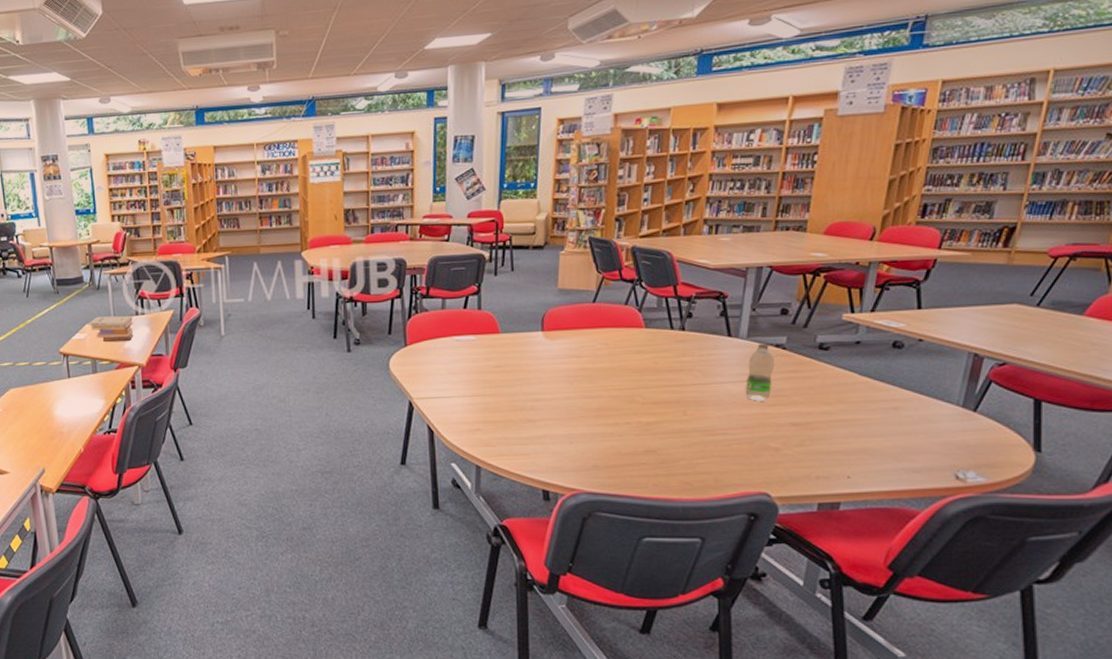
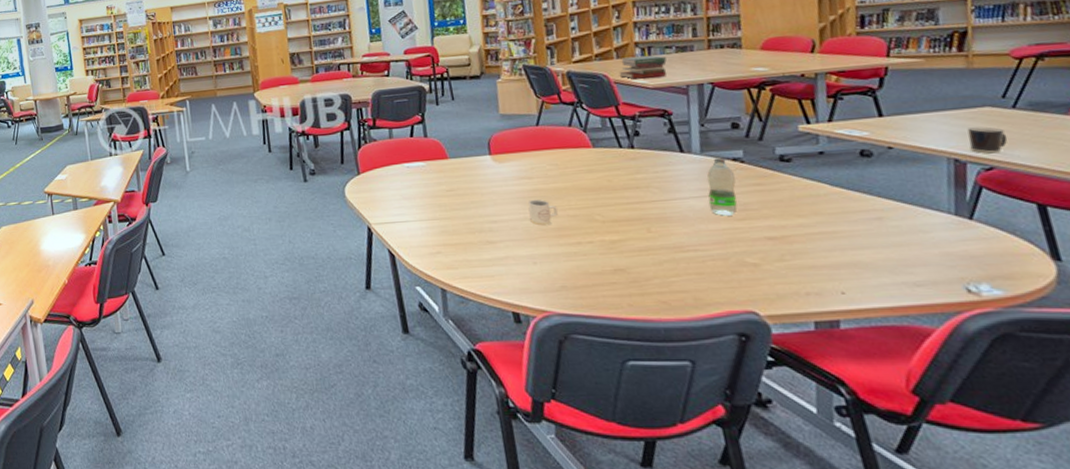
books: present [88,315,133,342] -> none [69,157,108,181]
mug: none [573,378,600,406] -> present [528,199,558,226]
books: none [683,233,732,259] -> present [619,55,667,80]
mug: none [991,323,1025,350] -> present [967,127,1008,154]

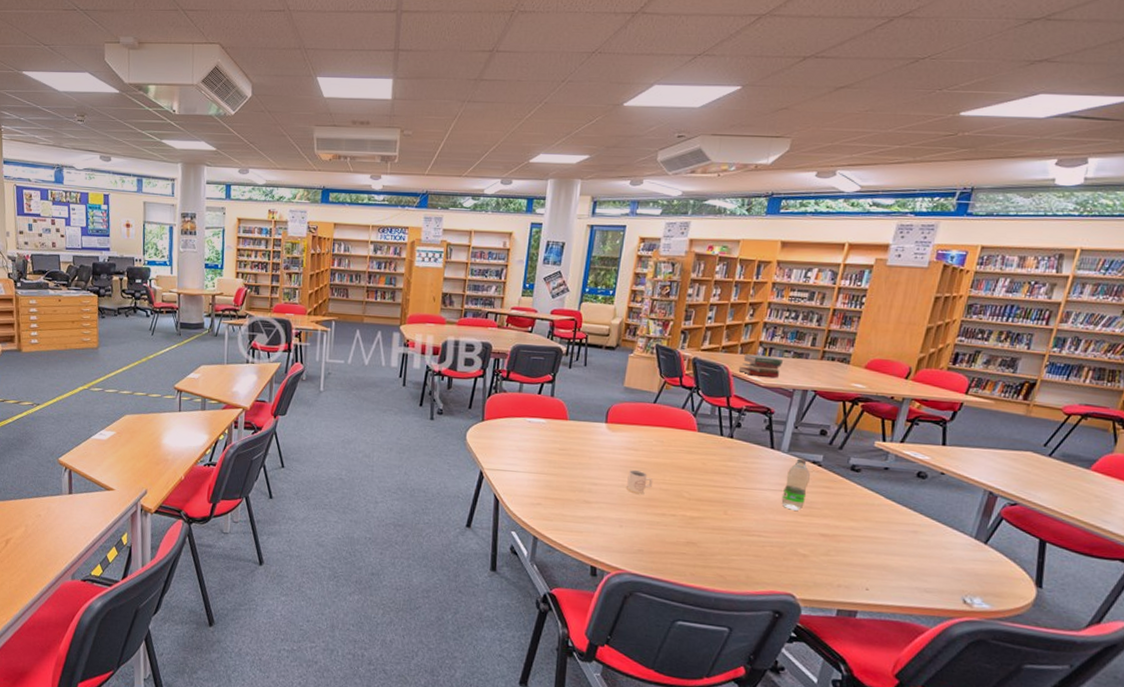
mug: present [967,127,1008,154] -> none [1005,467,1037,492]

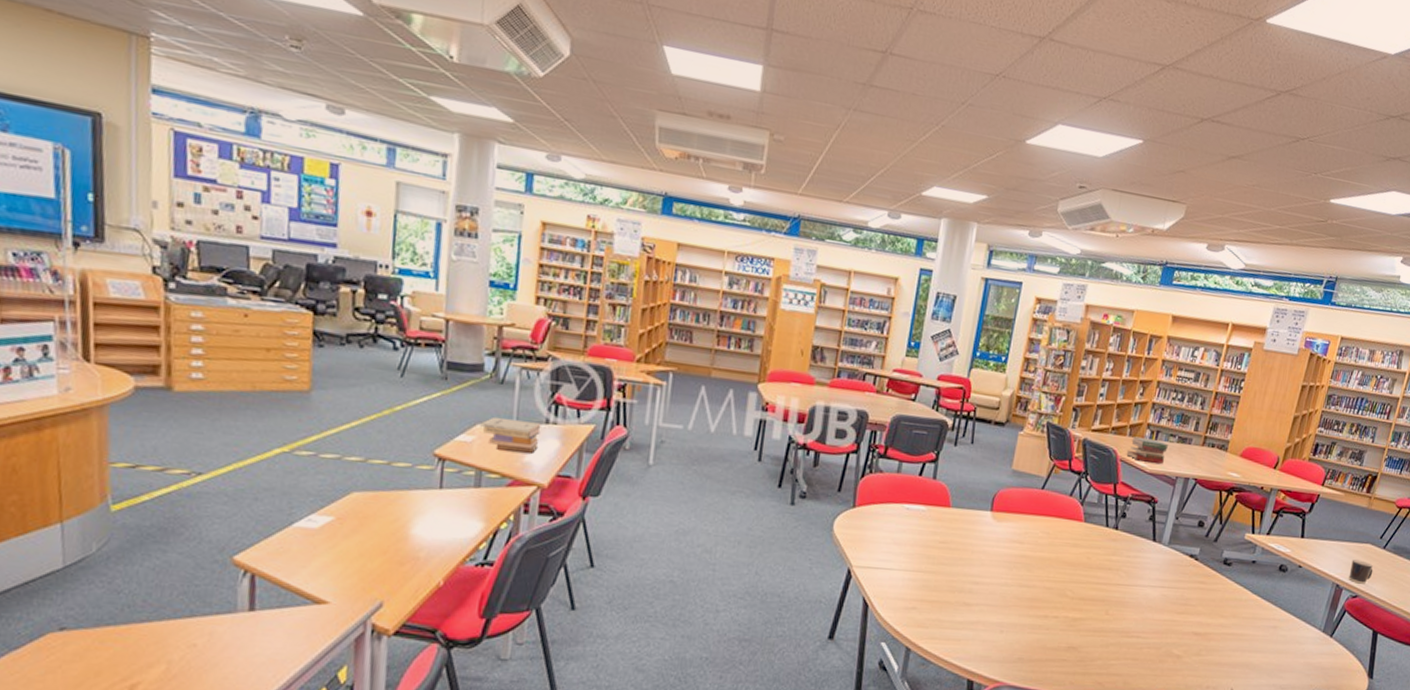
books: none [203,360,244,385] -> present [481,416,542,453]
mug: present [627,469,653,495] -> none [1009,565,1037,595]
bottle: present [781,458,810,511] -> none [1159,552,1187,608]
mug: none [1005,467,1037,492] -> present [1349,559,1373,584]

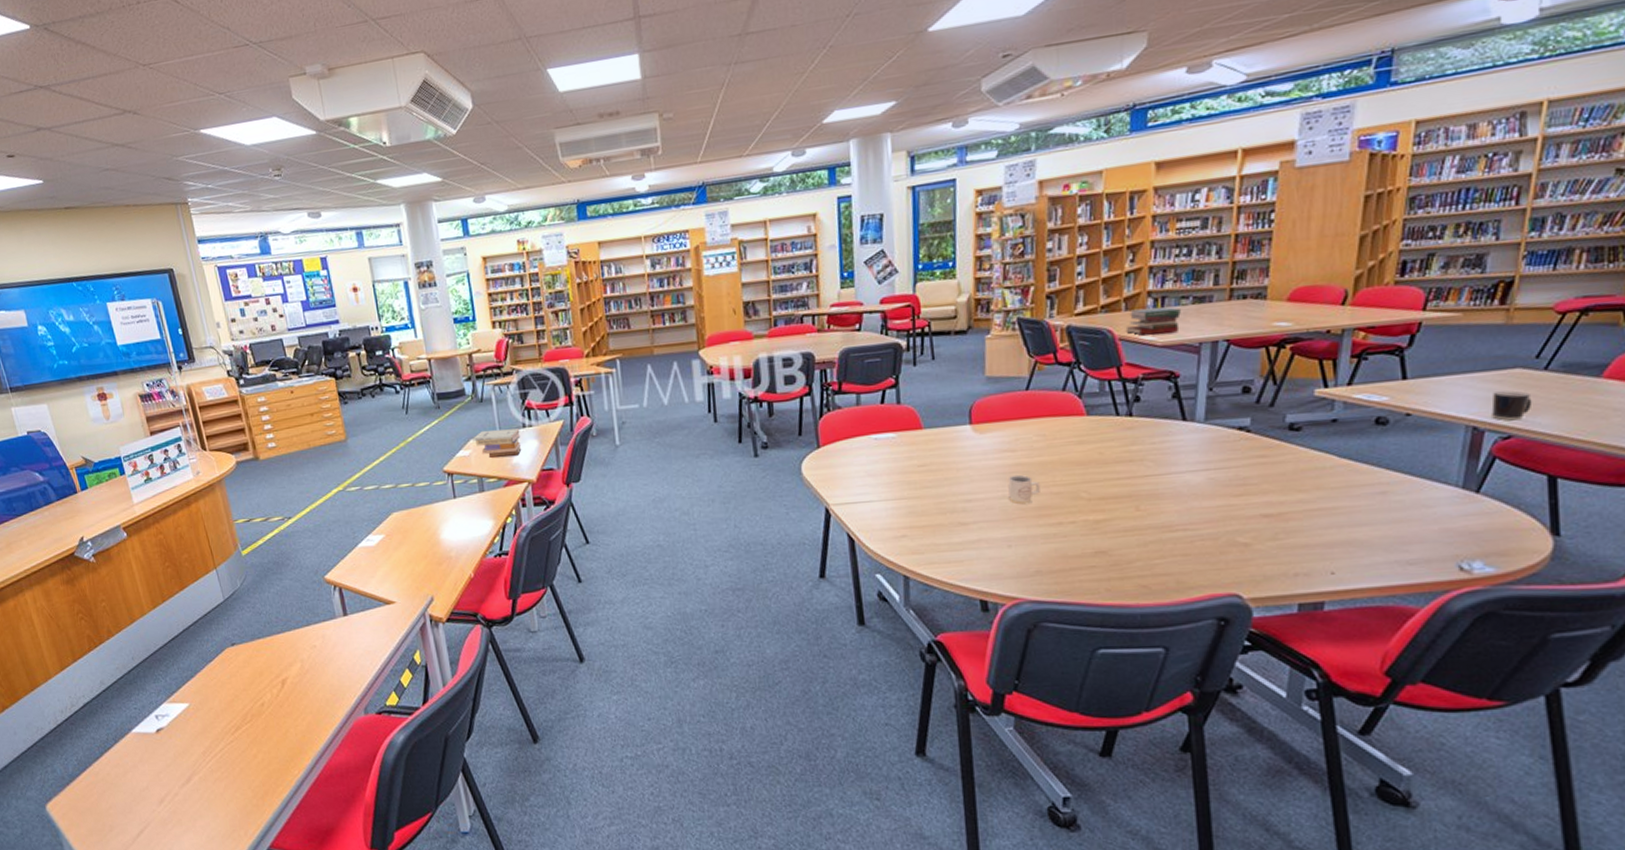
mug: none [1009,565,1037,595] -> present [1008,474,1040,505]

